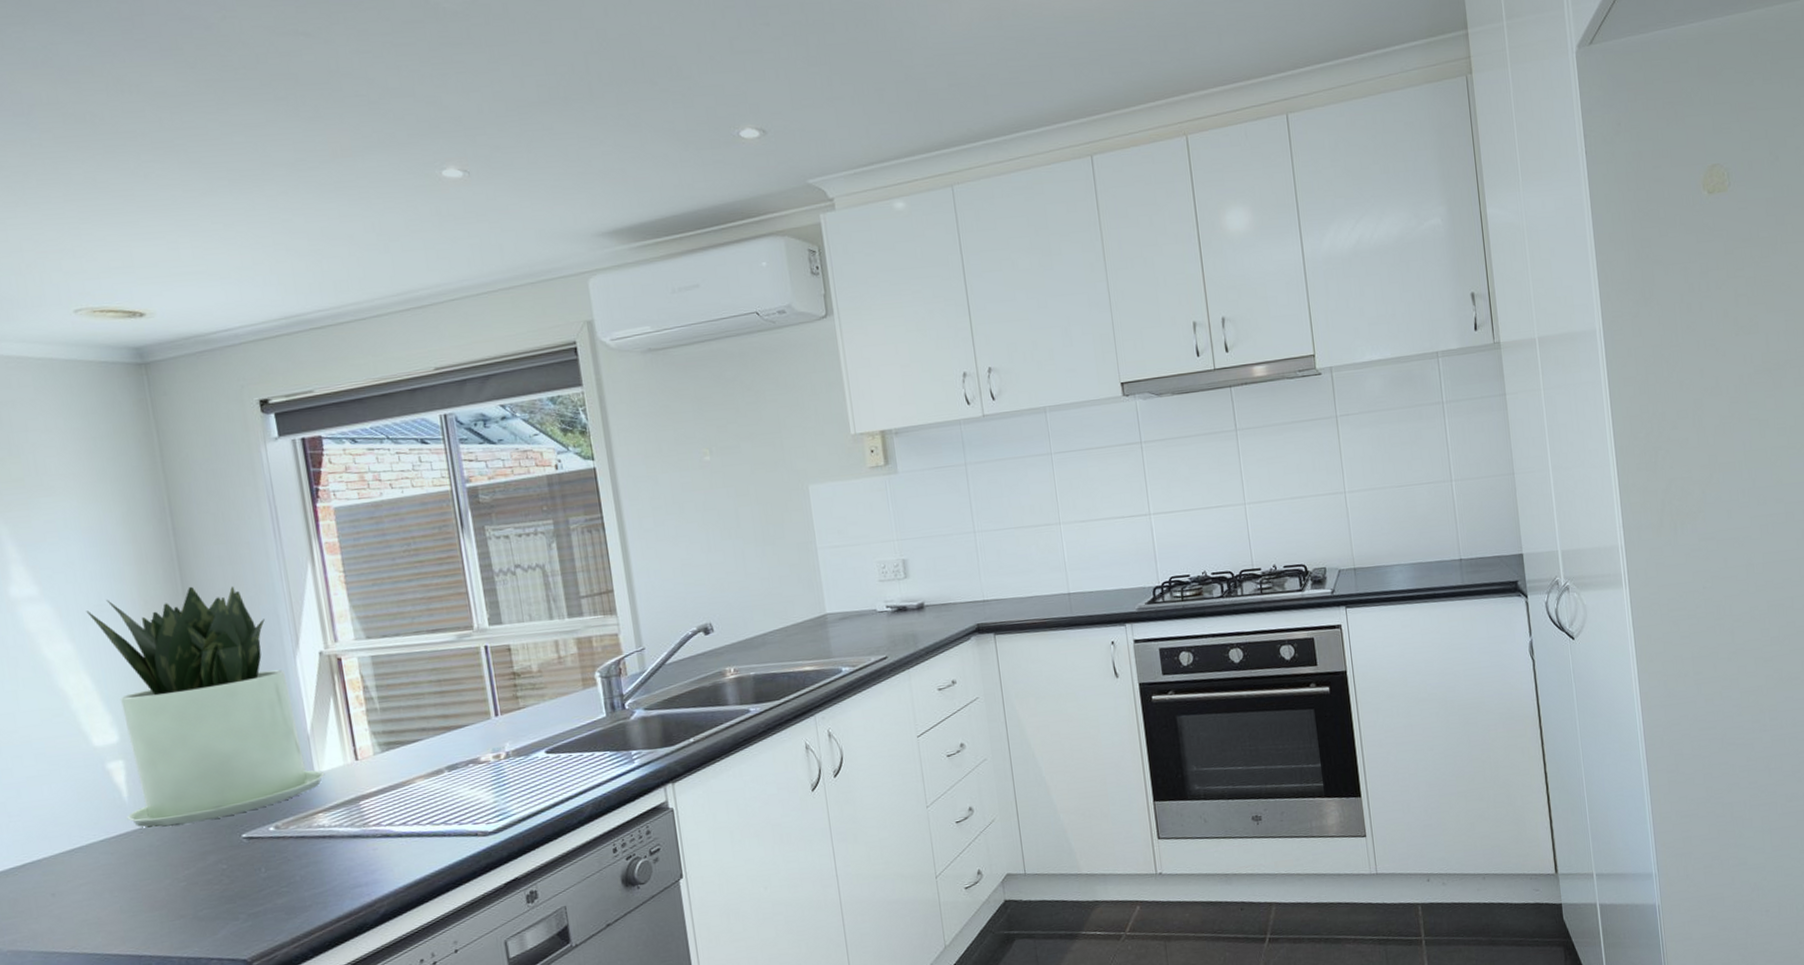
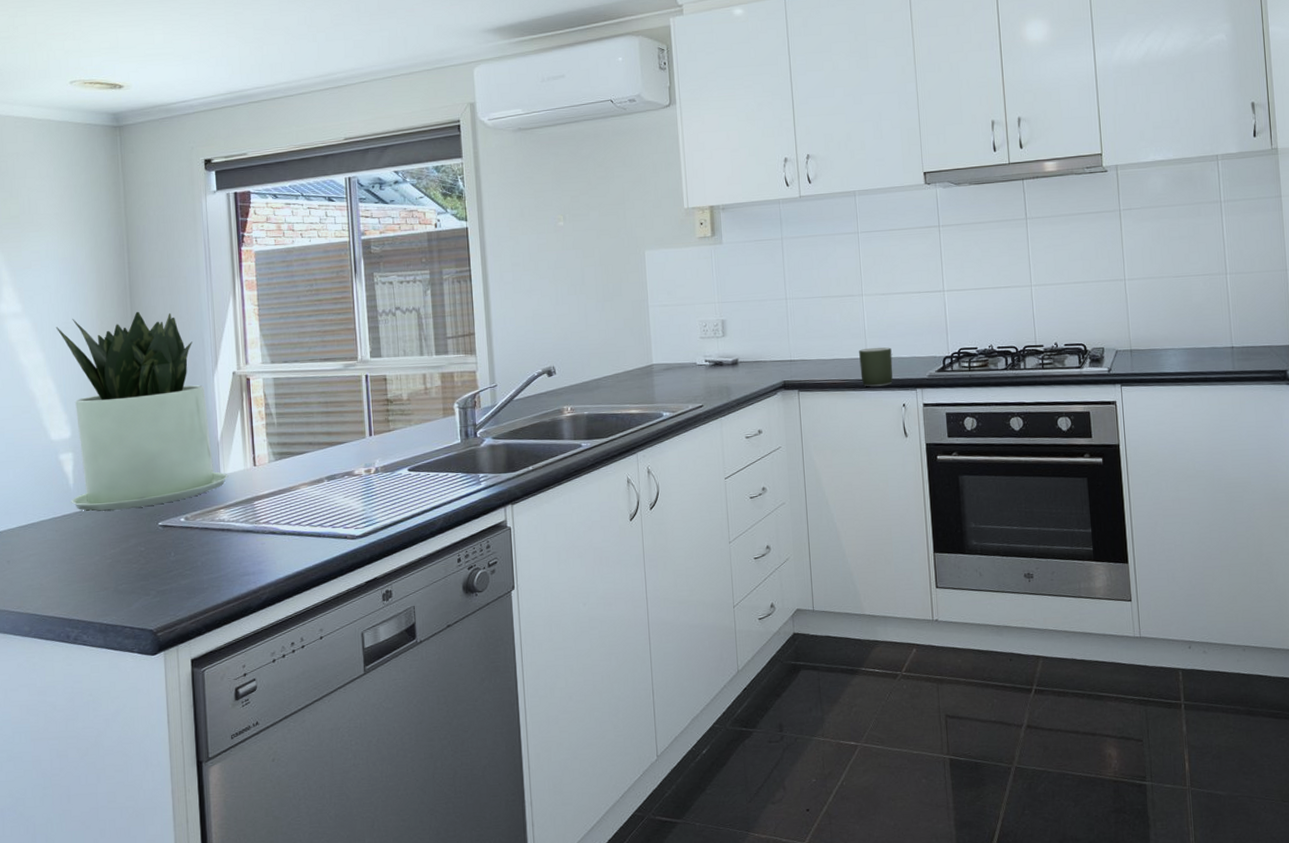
mug: none [1059,580,1099,625] -> present [859,347,893,387]

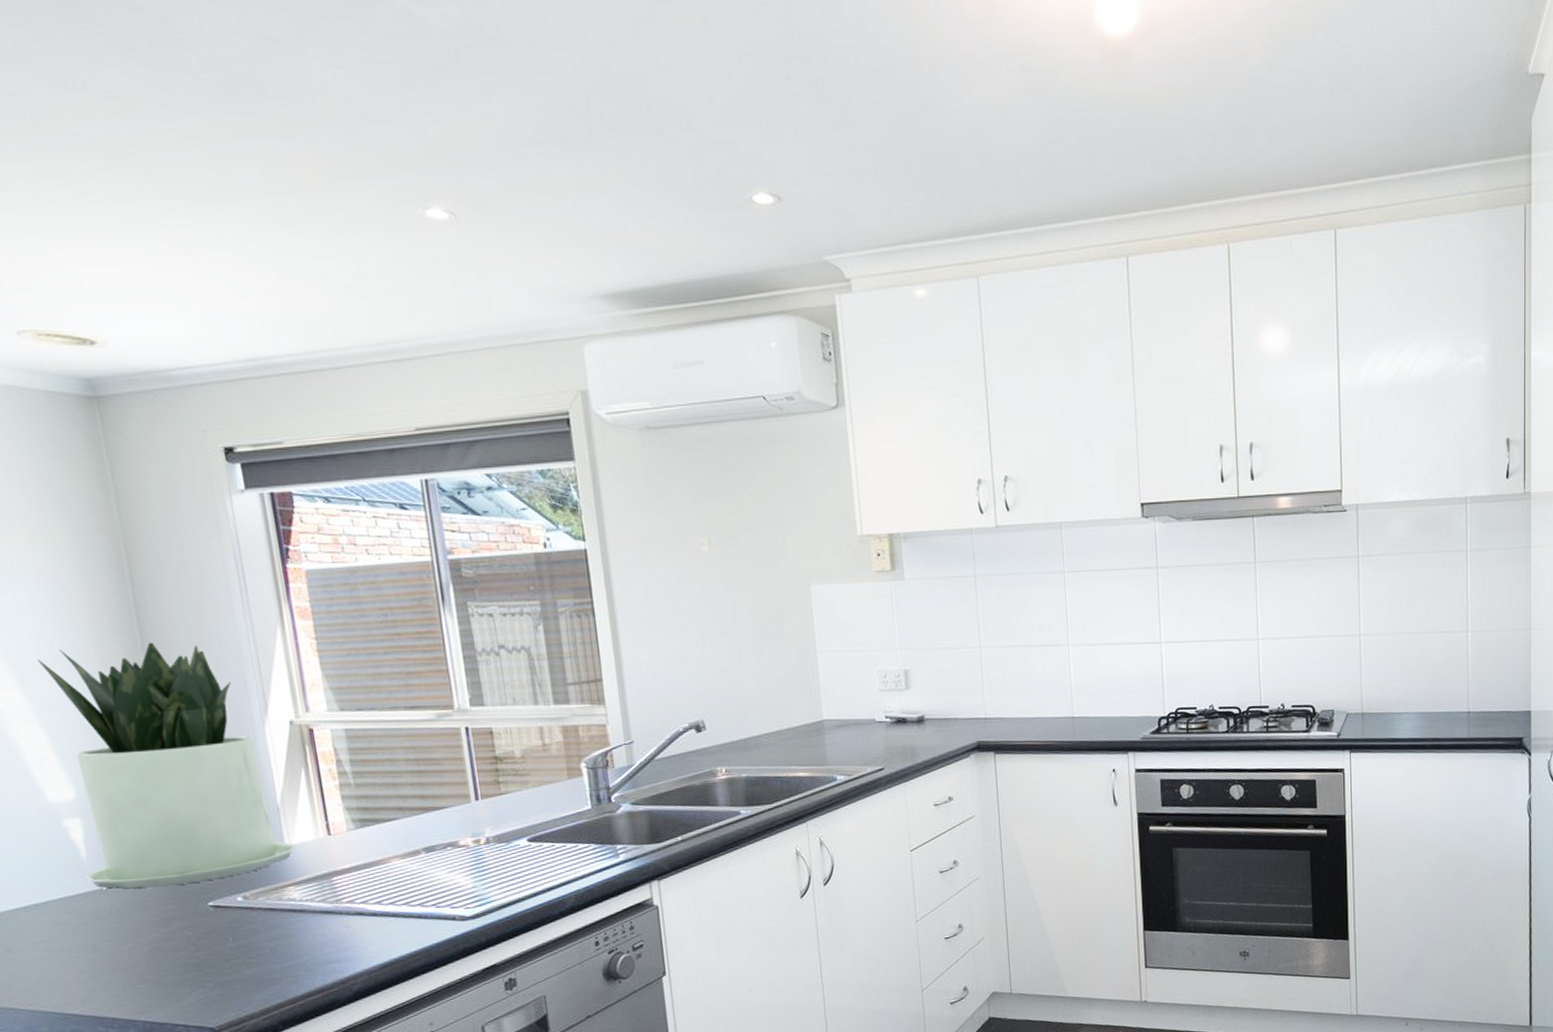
mug: present [859,347,893,387] -> none [1064,705,1102,750]

